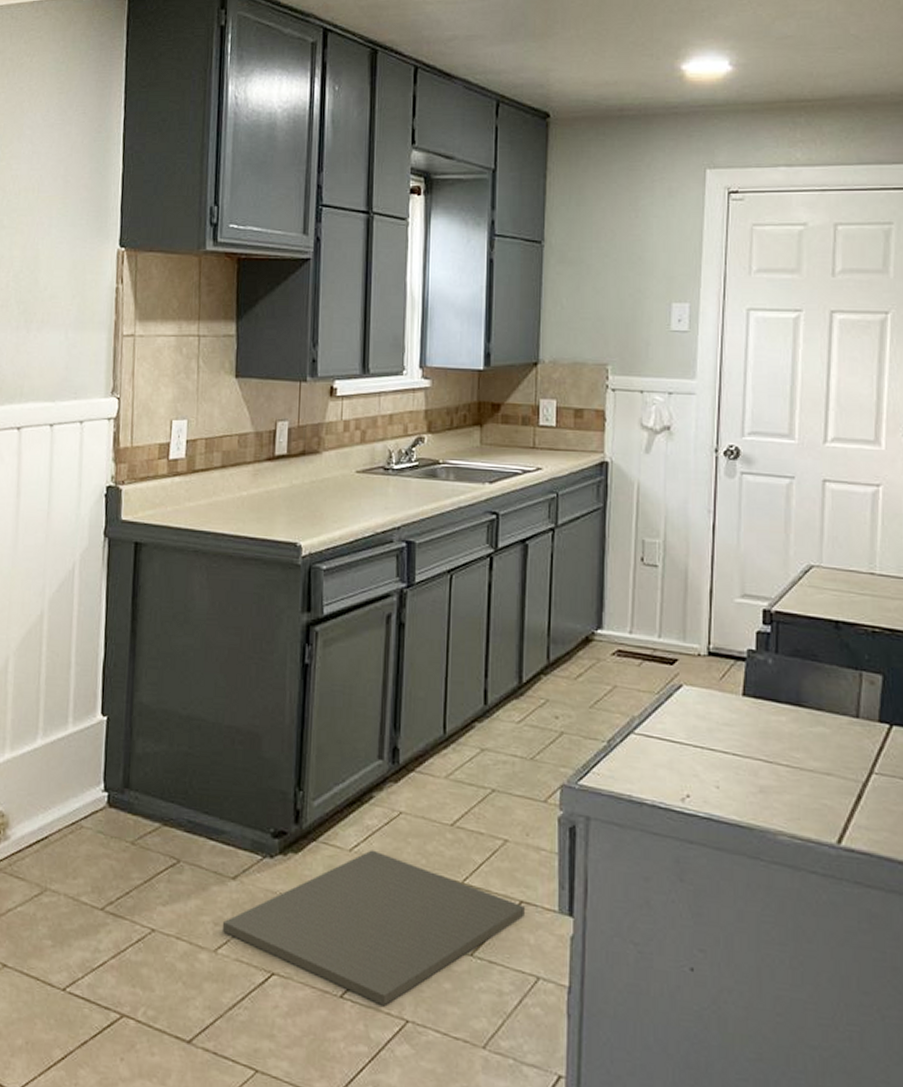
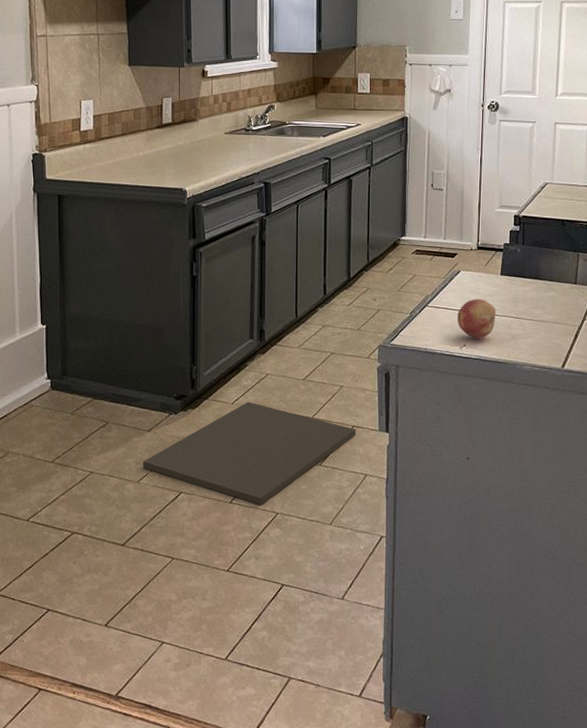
fruit: none [676,727,736,789] -> present [457,298,496,339]

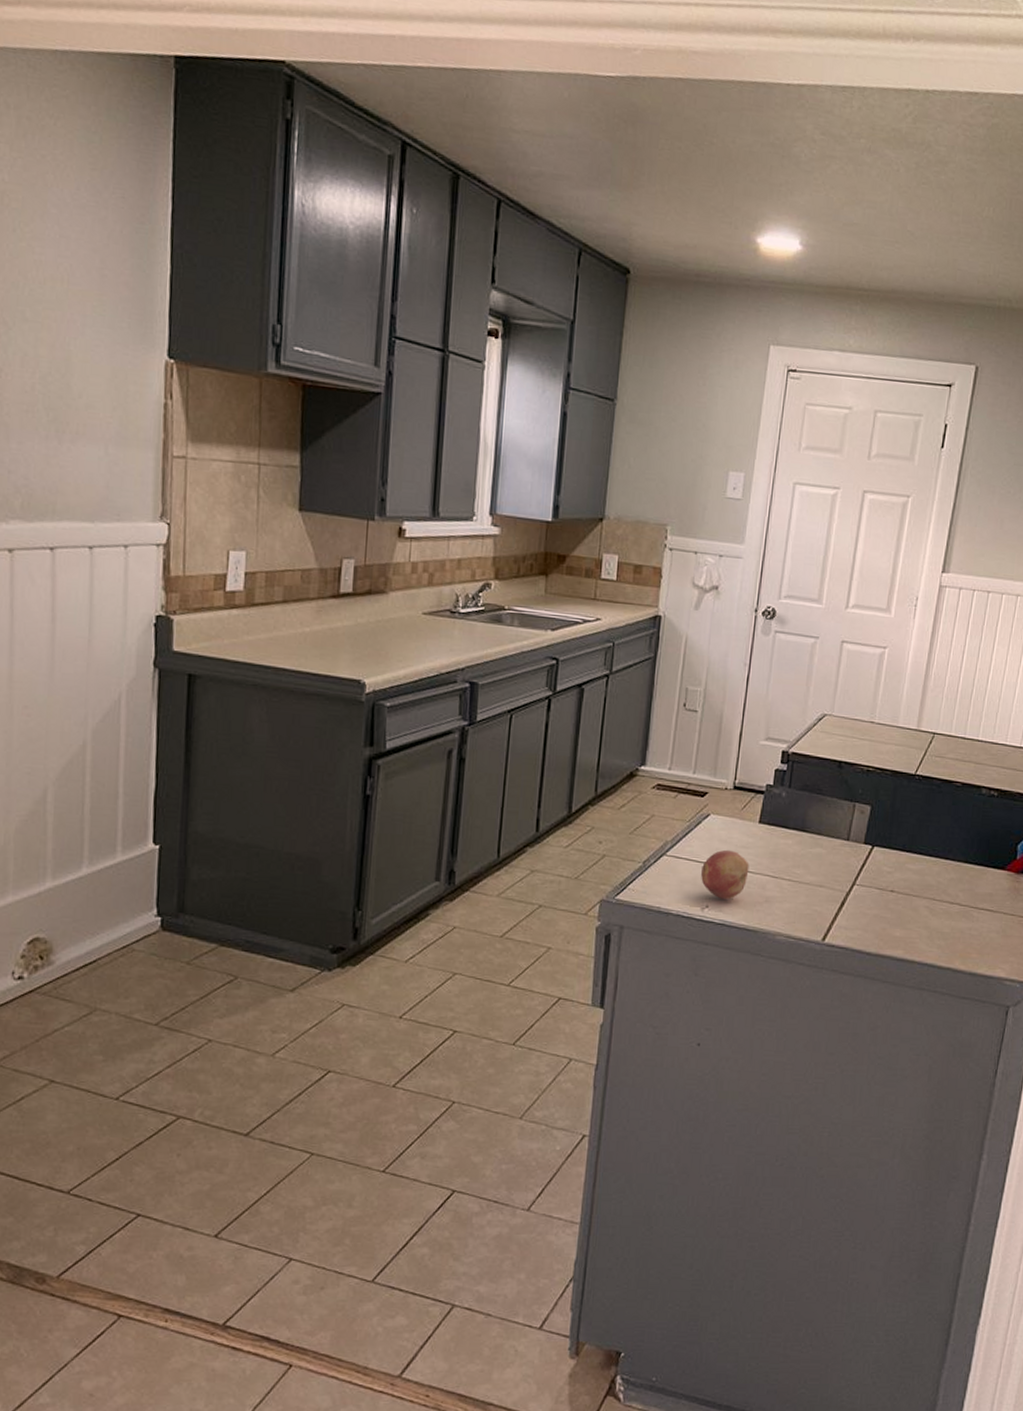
door mat: present [143,402,356,505] -> none [281,960,562,1092]

